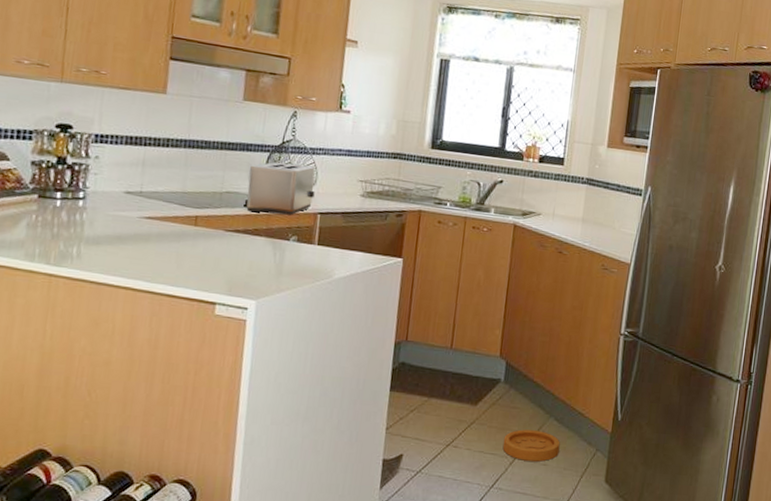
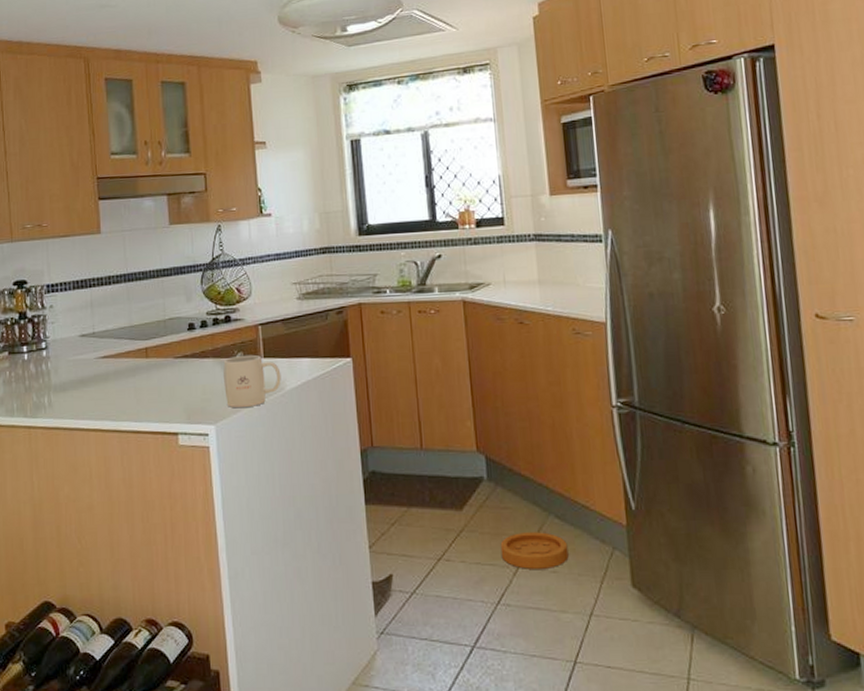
toaster: present [246,161,315,216] -> none [186,277,252,335]
mug: none [271,239,332,289] -> present [223,354,281,409]

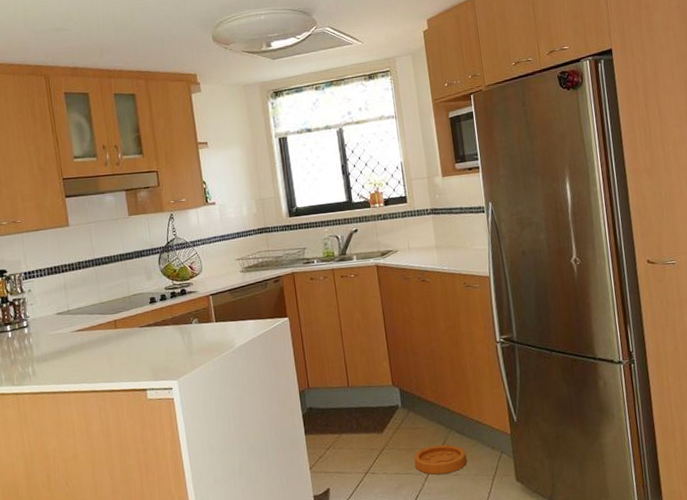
mug: present [223,354,281,409] -> none [181,320,231,365]

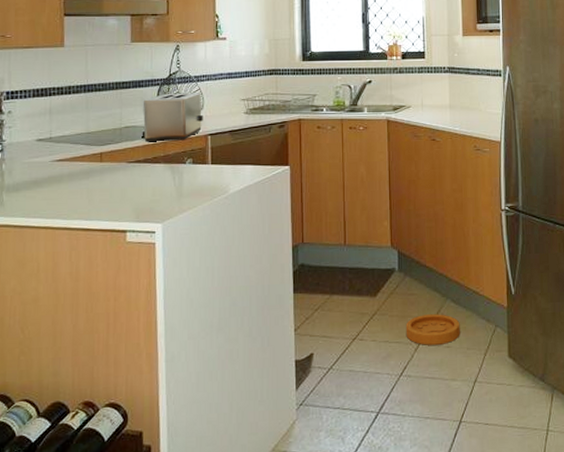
toaster: none [146,256,203,307] -> present [143,92,203,142]

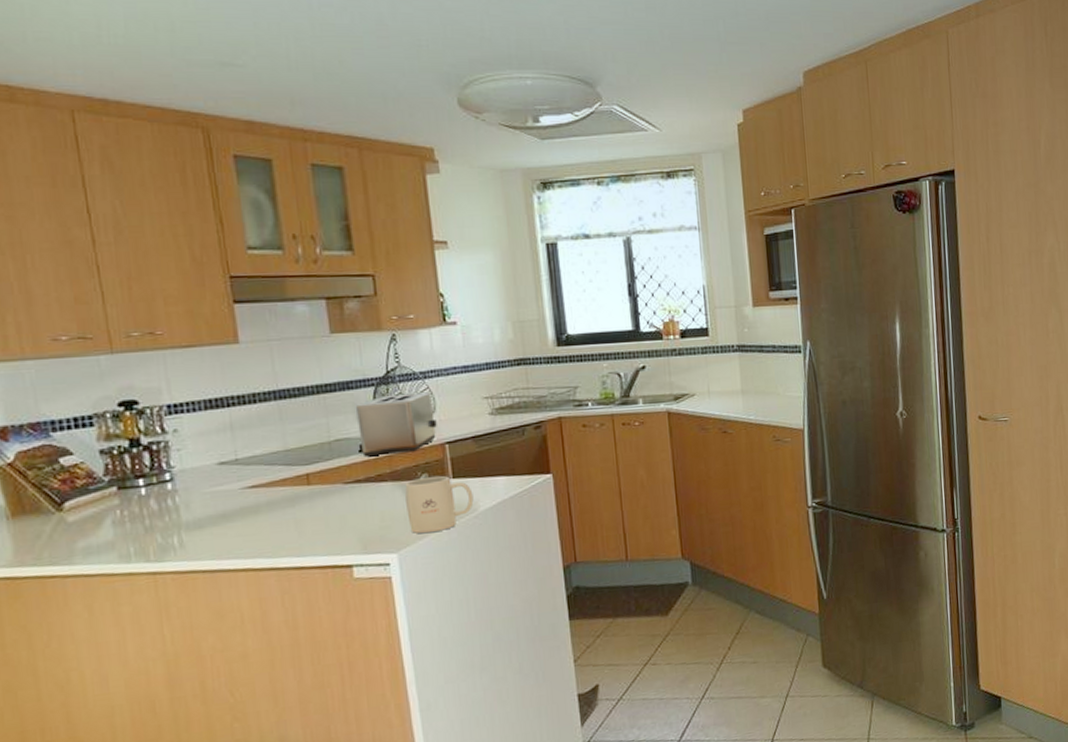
mug: none [173,161,226,209] -> present [405,475,474,534]
pet bowl: present [406,314,460,345] -> none [704,627,768,664]

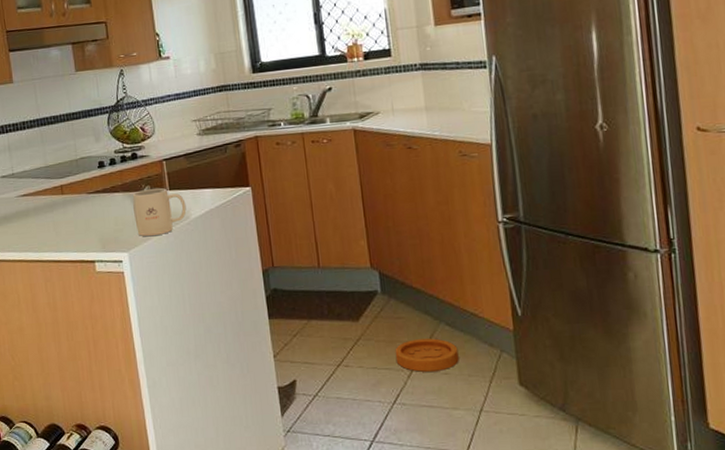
toaster: present [355,392,437,457] -> none [94,117,156,172]
pet bowl: none [704,627,768,664] -> present [395,338,459,372]

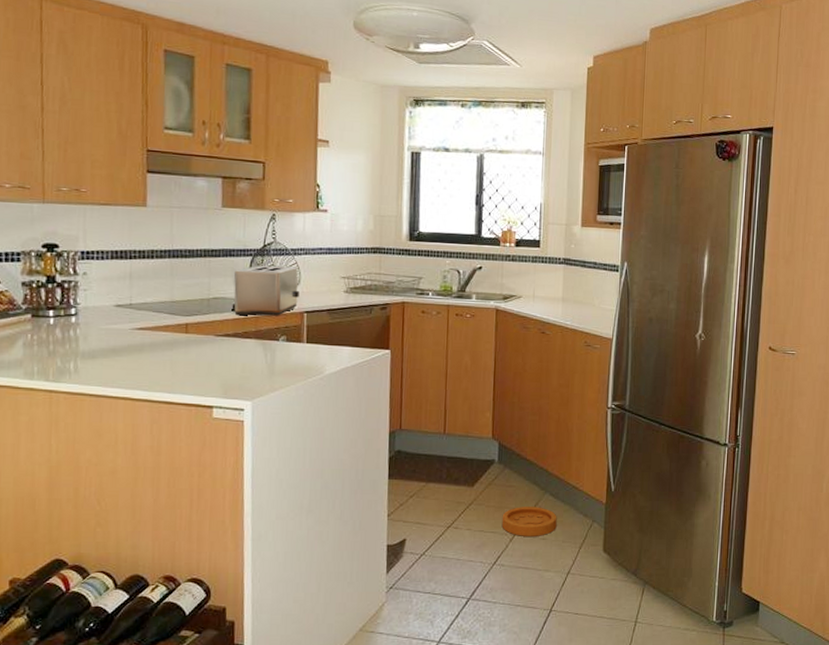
toaster: none [94,117,156,172] -> present [233,265,300,317]
mug: present [132,187,187,237] -> none [264,339,322,388]

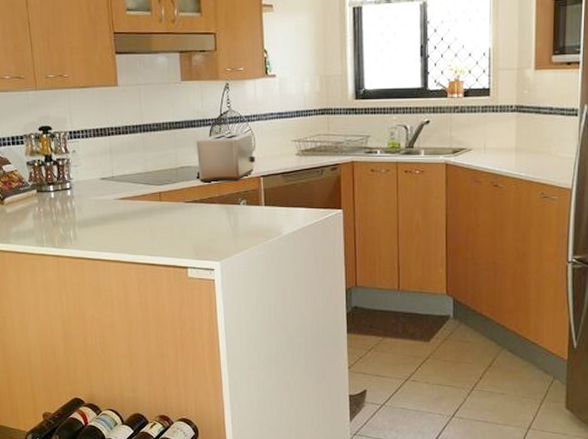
pet bowl: present [502,507,557,536] -> none [459,362,516,391]

